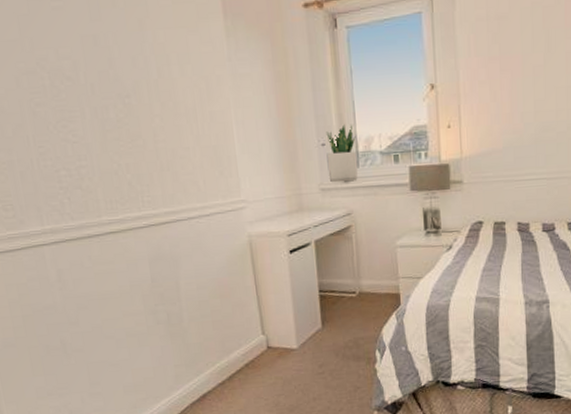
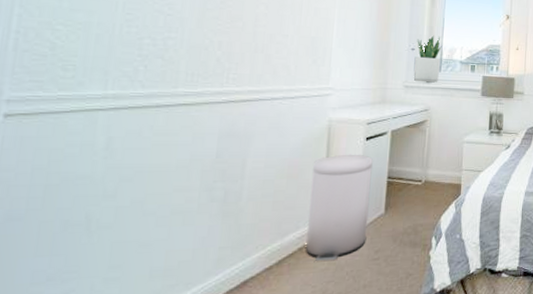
pedal bin: none [241,269,308,377] -> present [306,155,373,262]

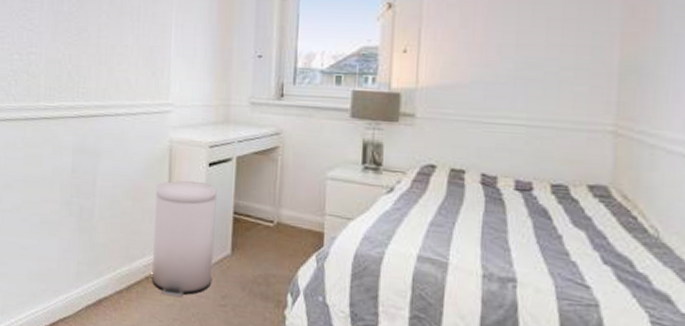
planter: present [414,35,442,83] -> none [261,37,296,99]

